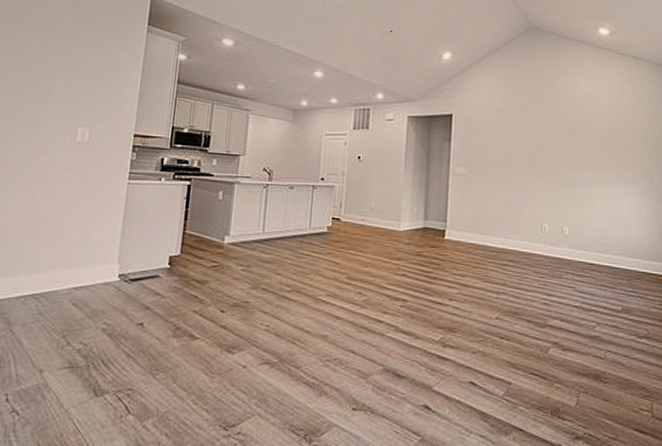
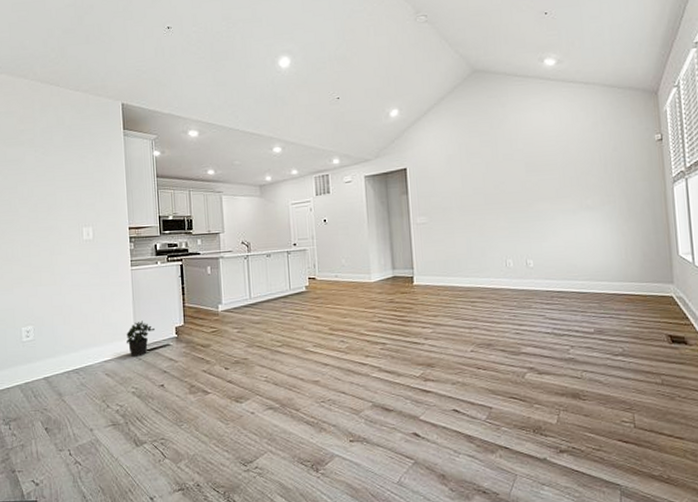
potted plant: none [106,244,145,287] -> present [126,320,156,357]

